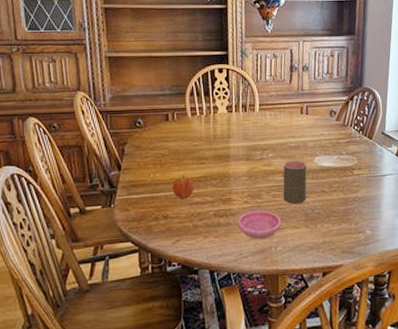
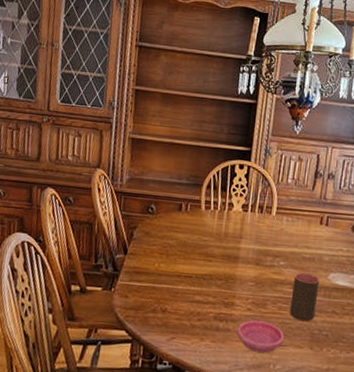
fruit: present [173,175,194,199] -> none [175,269,198,296]

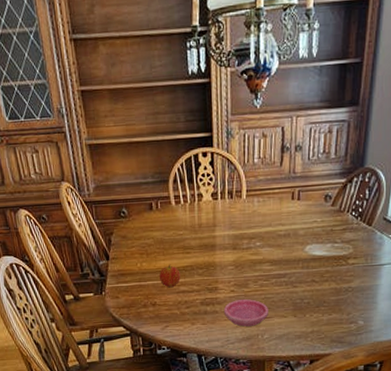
fruit: none [175,269,198,296] -> present [159,264,180,288]
cup: present [290,272,319,322] -> none [271,249,297,294]

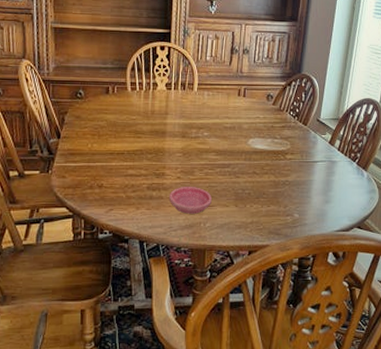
fruit: present [159,264,180,288] -> none [109,147,130,171]

